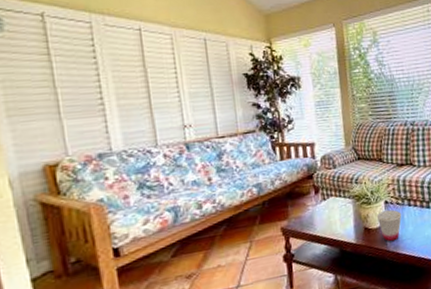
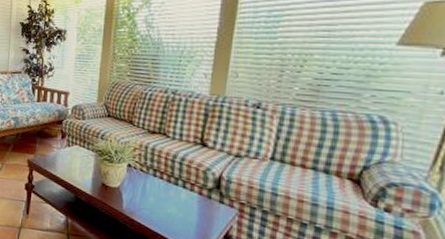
cup: present [377,209,402,242] -> none [117,173,144,207]

